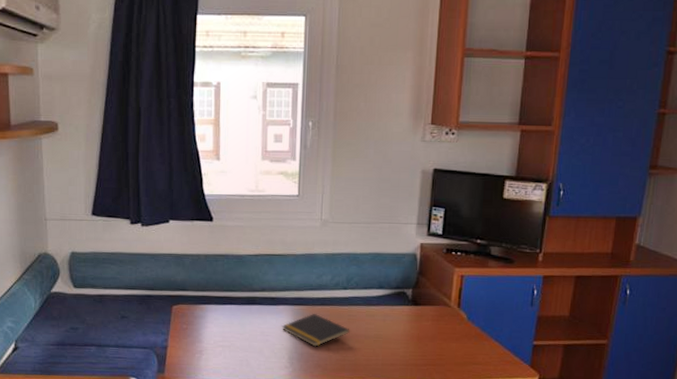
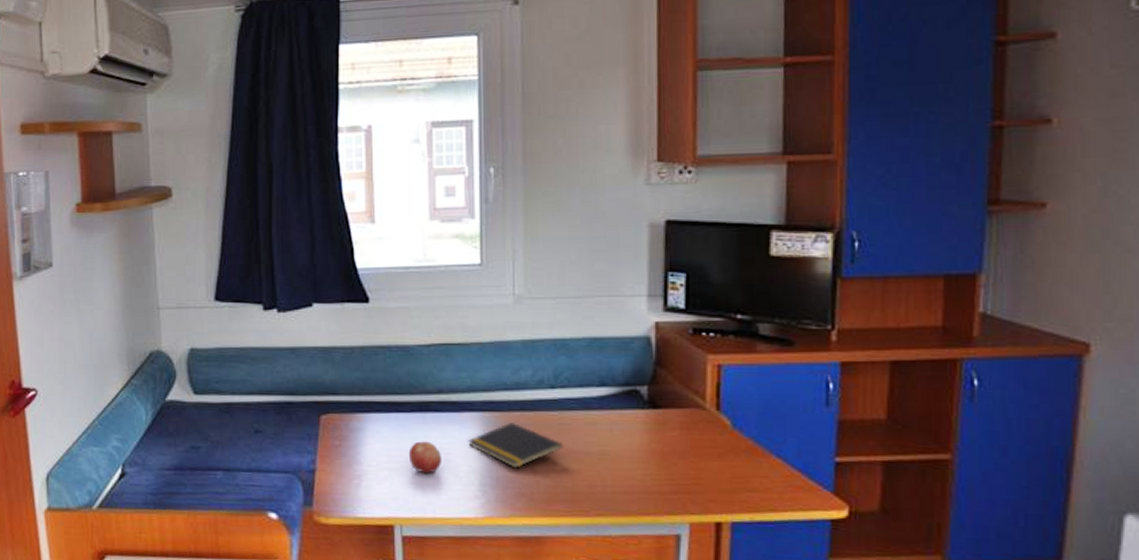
fruit: none [238,326,263,350] -> present [408,441,443,474]

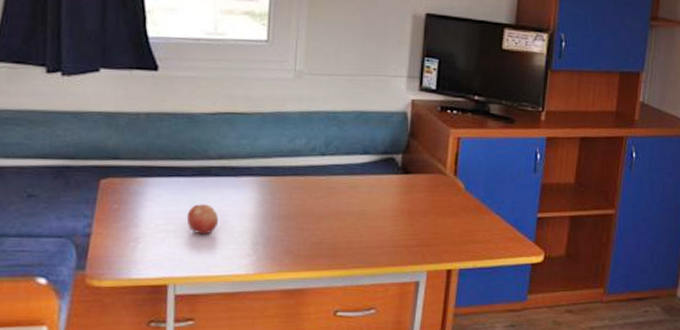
notepad: present [468,423,563,469] -> none [244,186,329,228]

